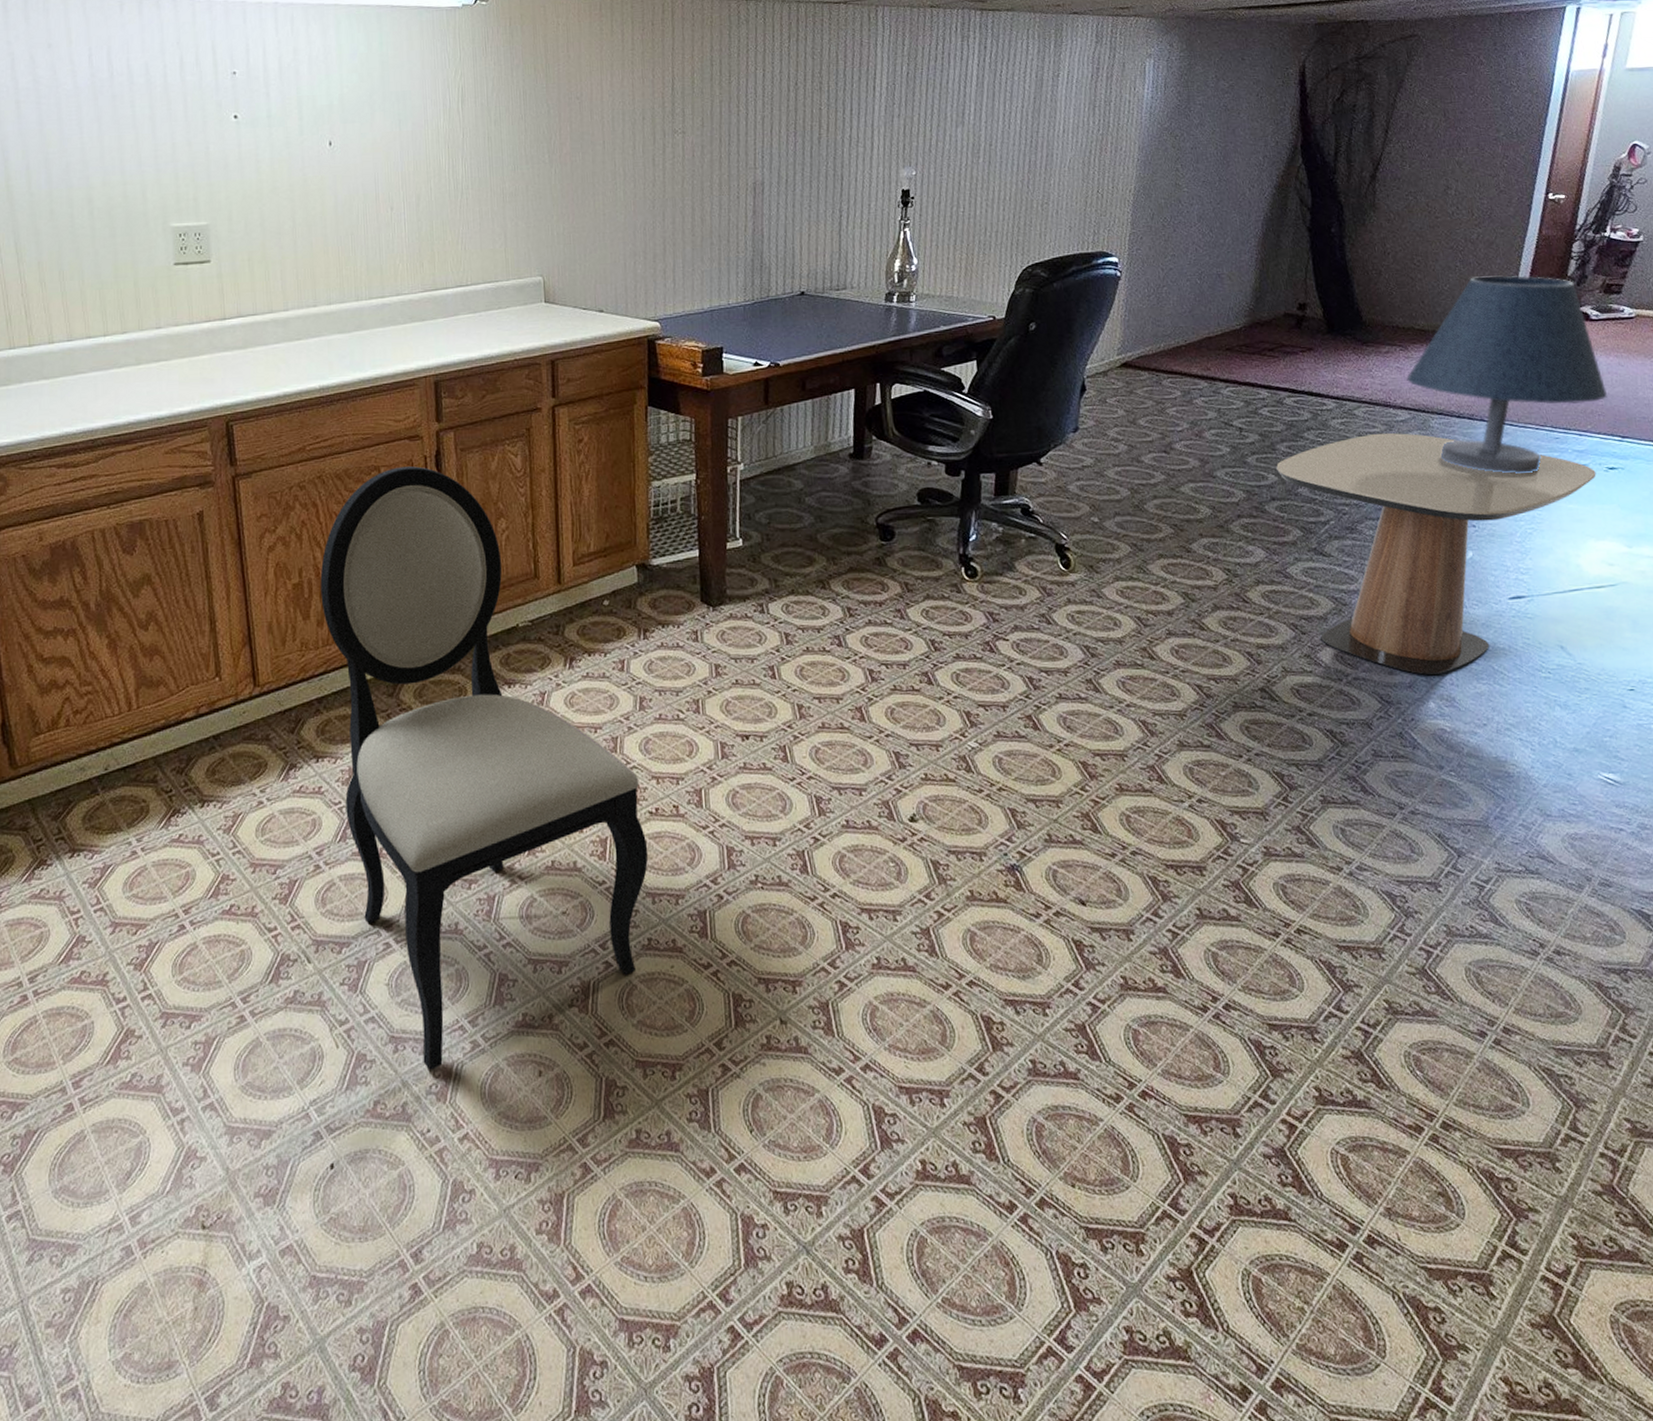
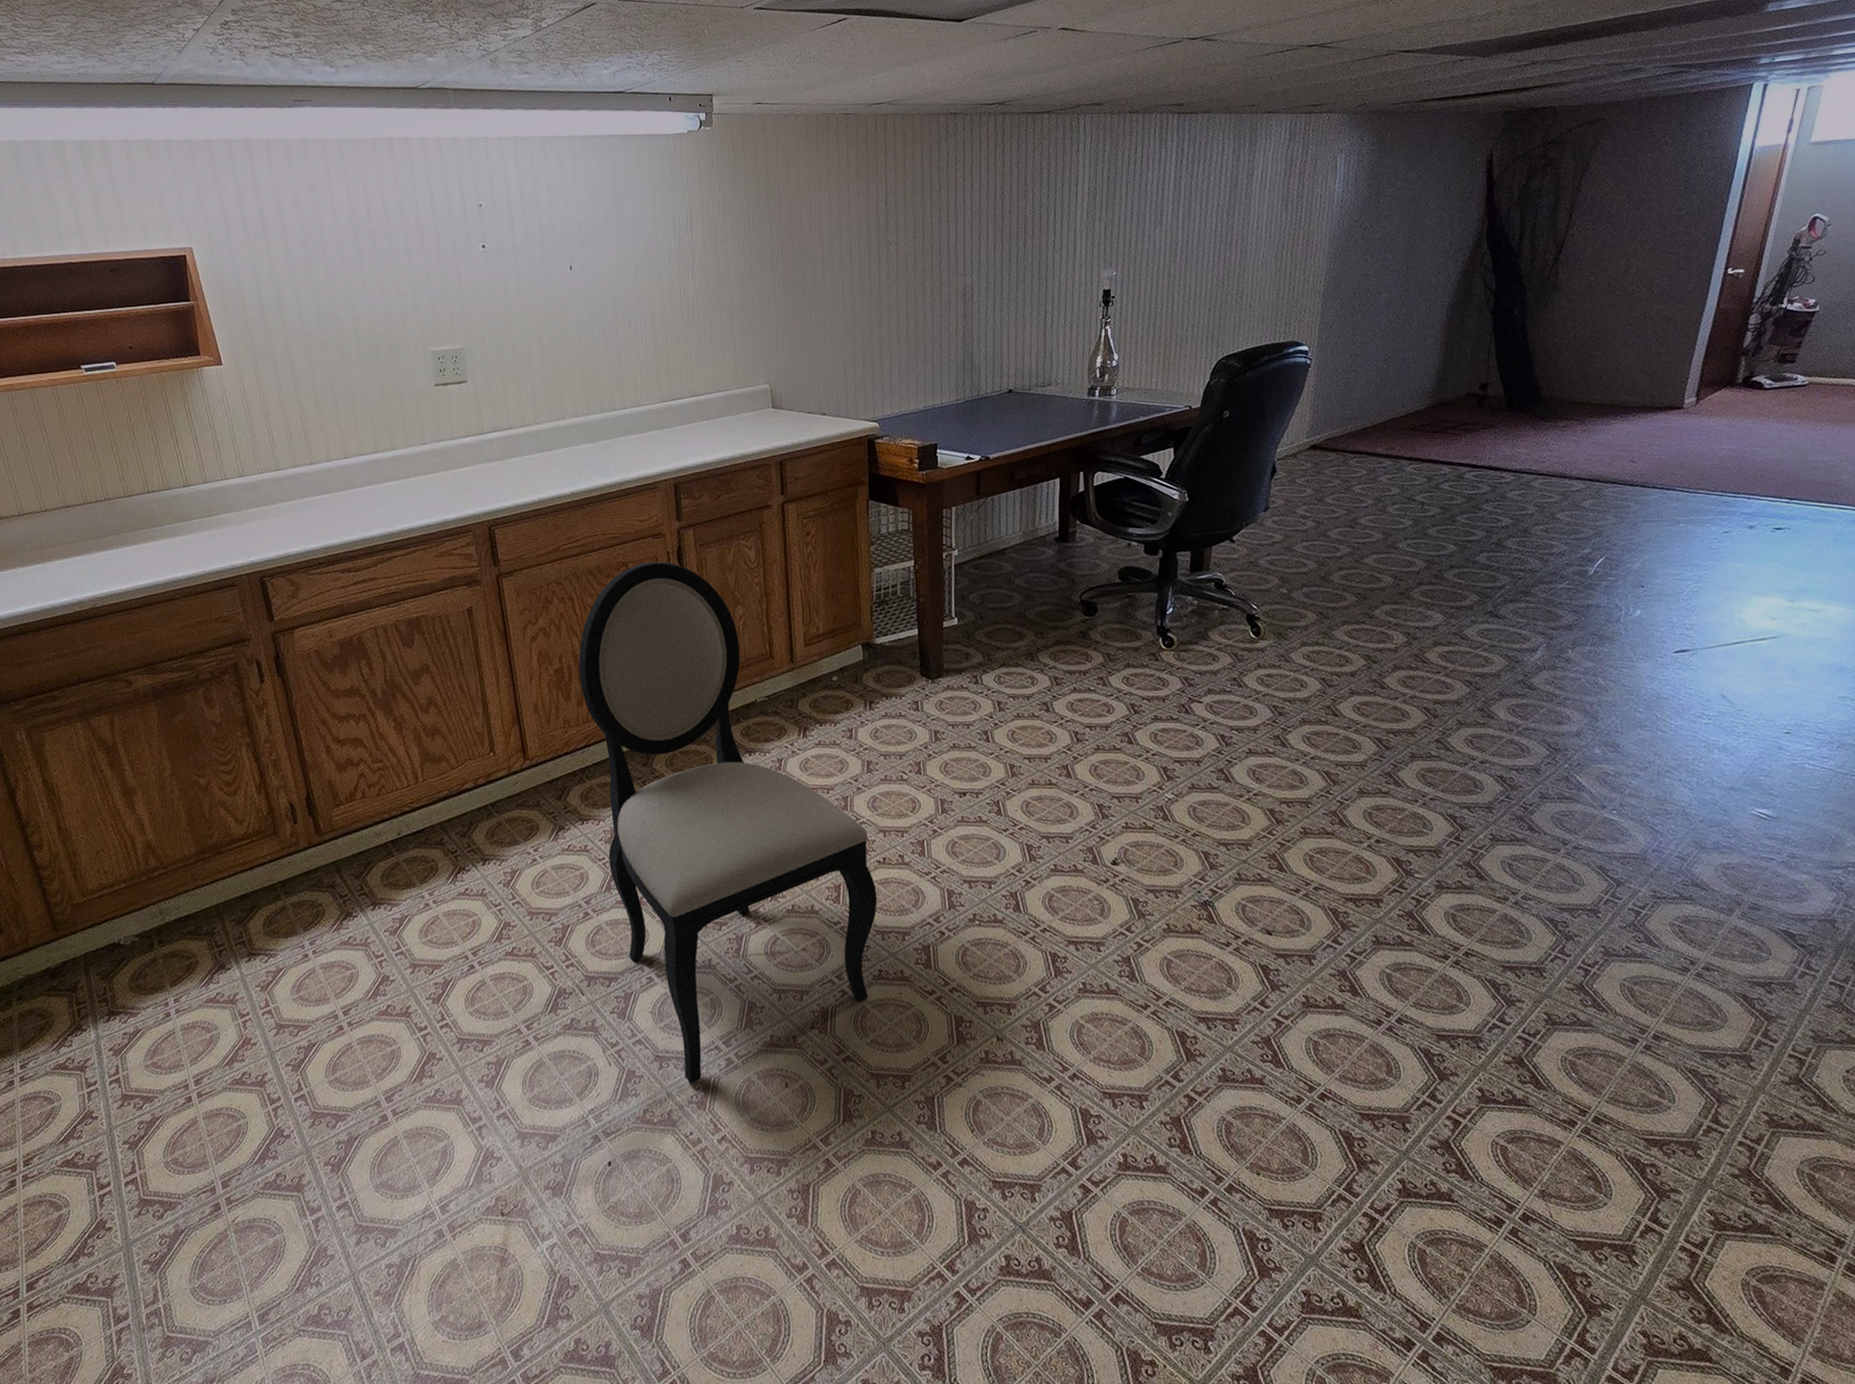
side table: present [1276,432,1597,675] -> none [1456,502,1763,724]
table lamp: present [1406,275,1608,474] -> none [1582,348,1778,537]

